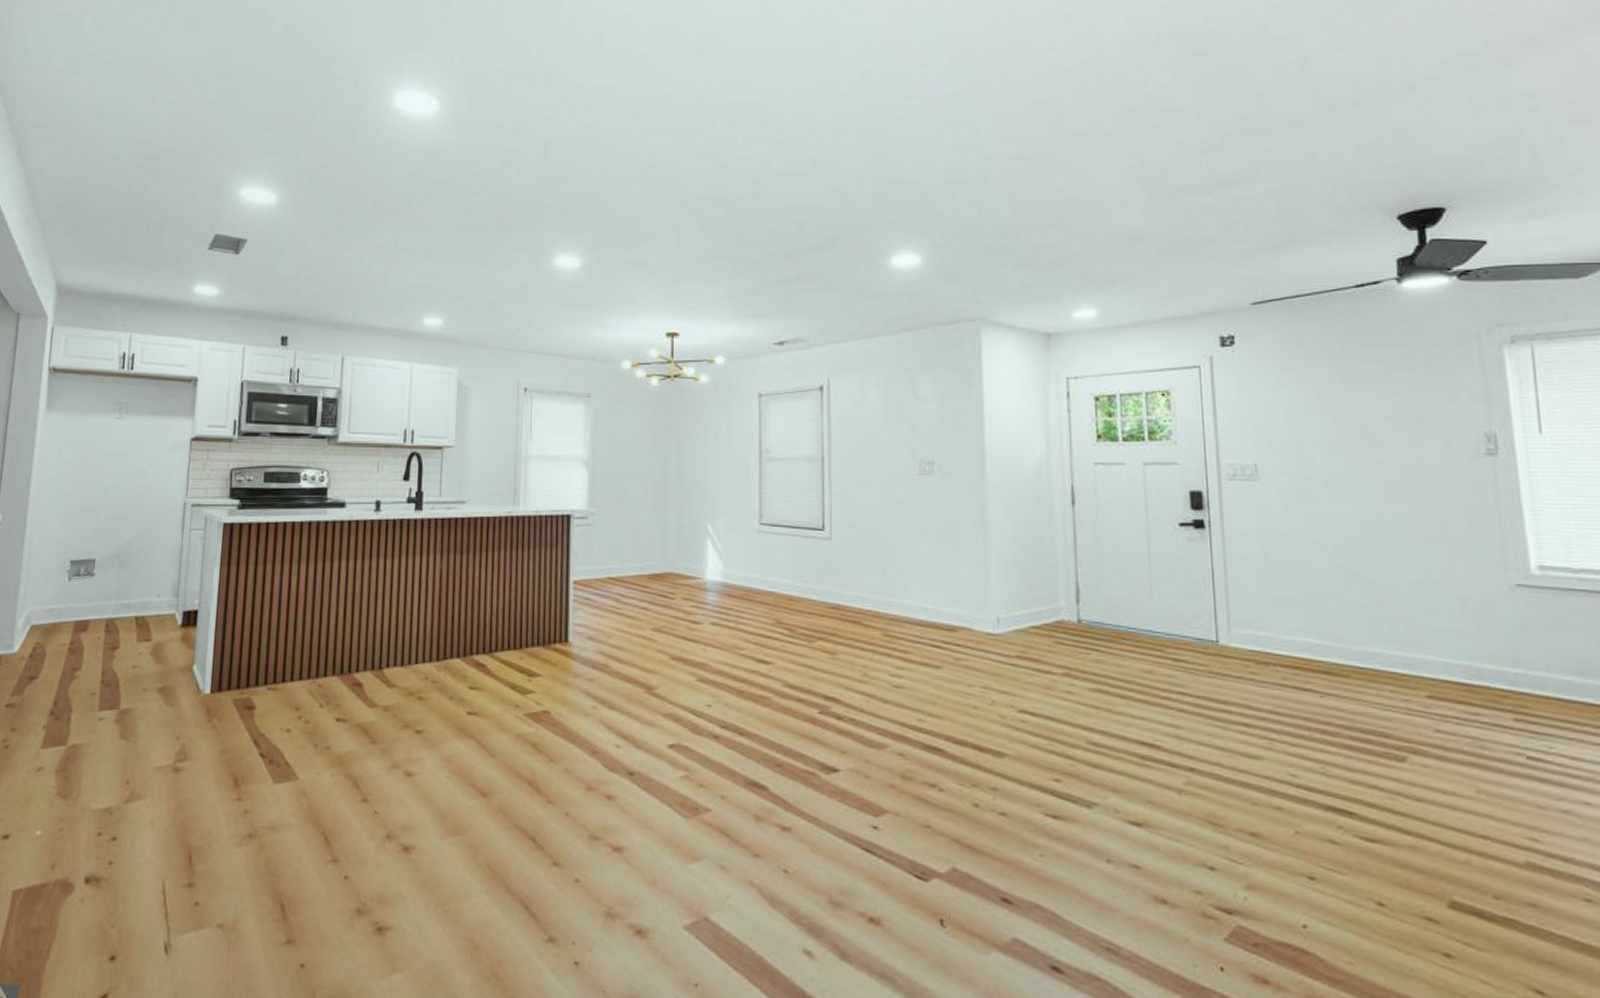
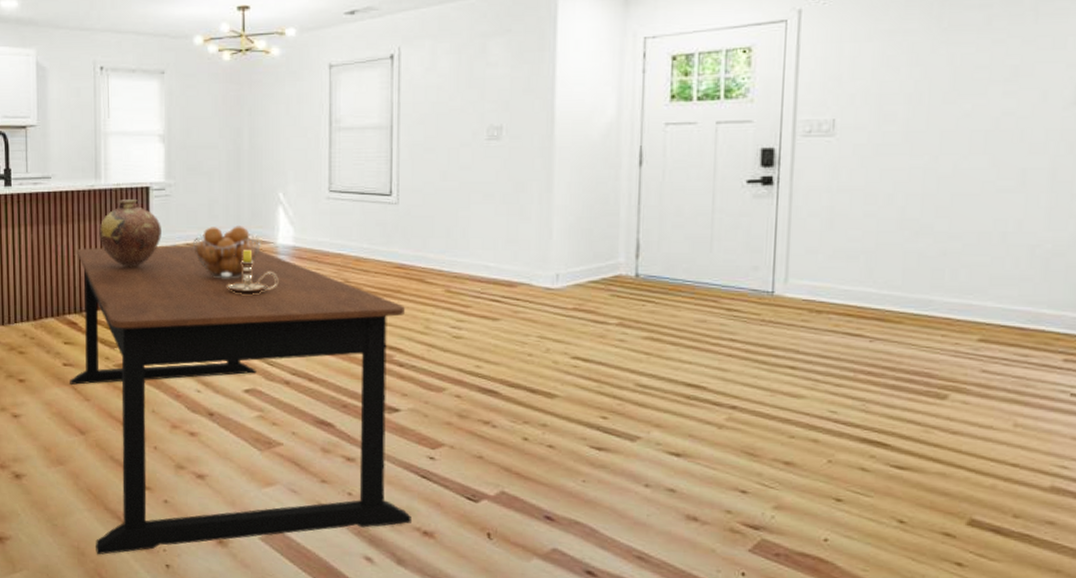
dining table: none [473,579,855,950] -> present [70,245,411,555]
vase: none [514,528,582,603] -> present [99,200,161,268]
fruit basket: none [614,559,688,618] -> present [192,226,261,279]
candlestick: none [651,584,707,635] -> present [227,249,279,294]

